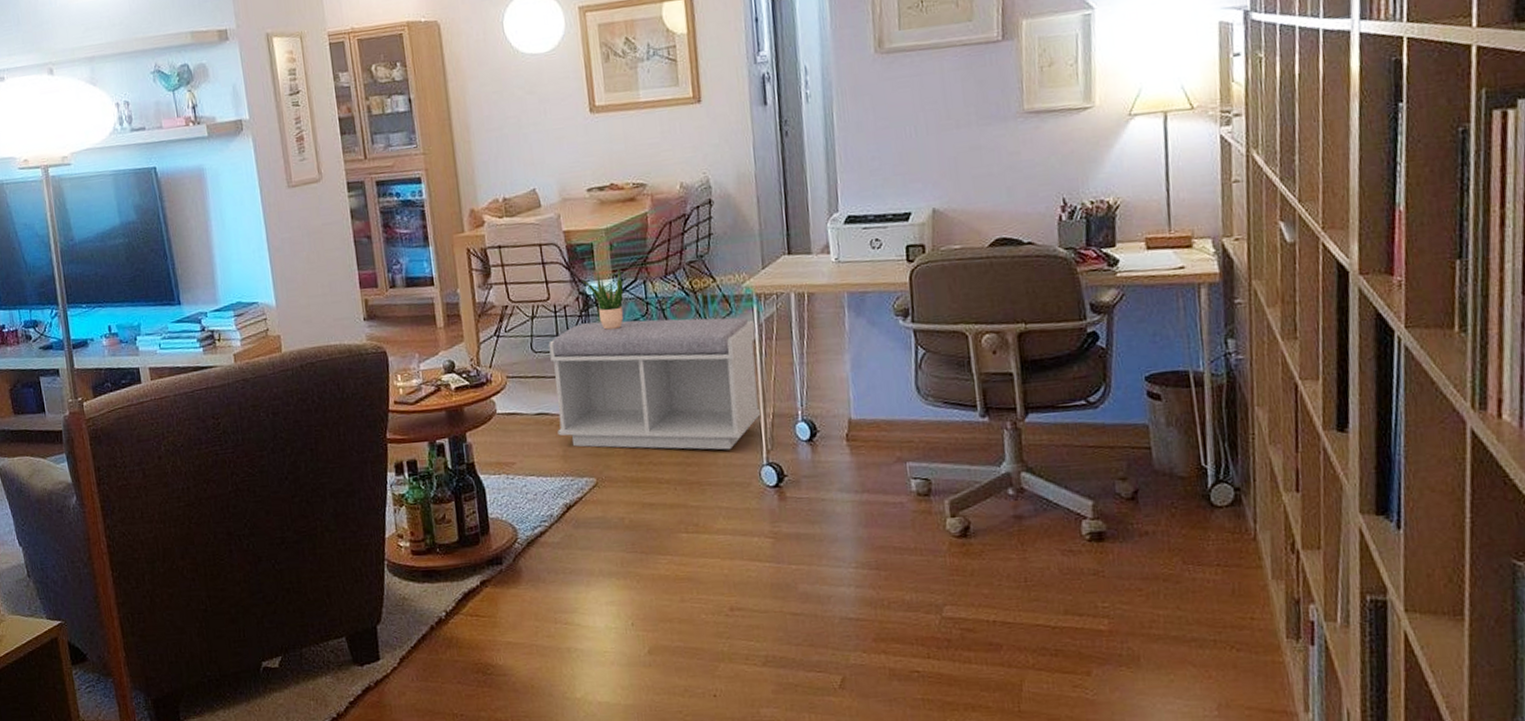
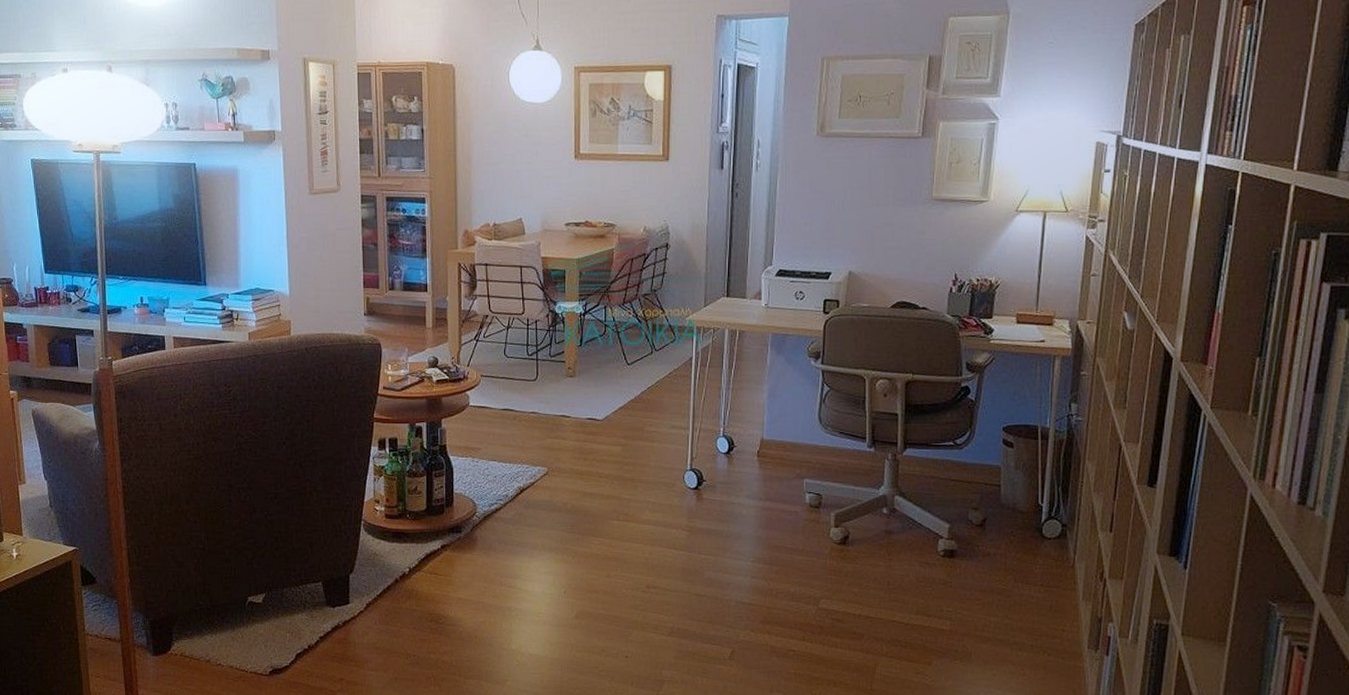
bench: present [548,317,761,450] -> none [519,337,692,455]
potted plant: present [581,269,625,330] -> none [552,293,589,344]

